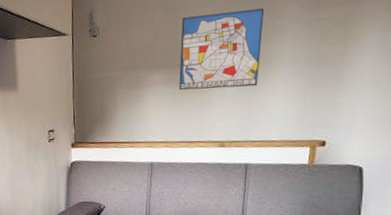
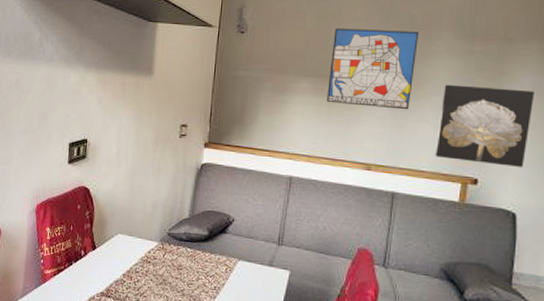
wall art: none [284,49,380,127] -> present [435,84,534,168]

